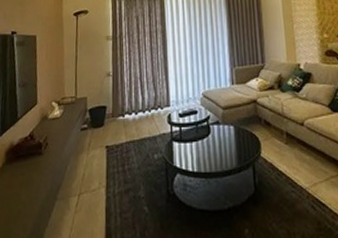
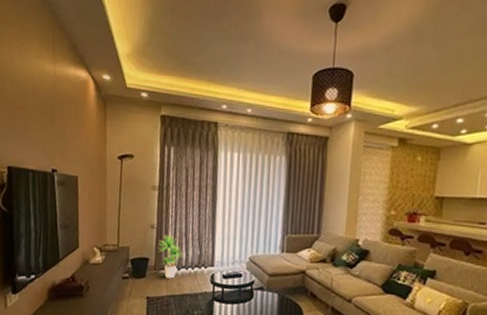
potted plant: none [115,80,140,124] -> present [158,234,184,279]

